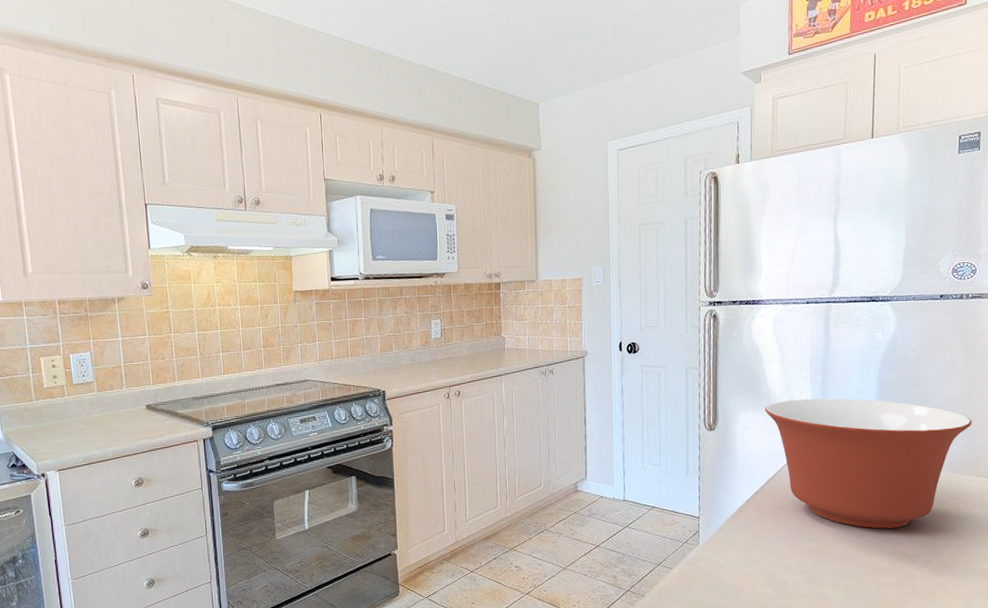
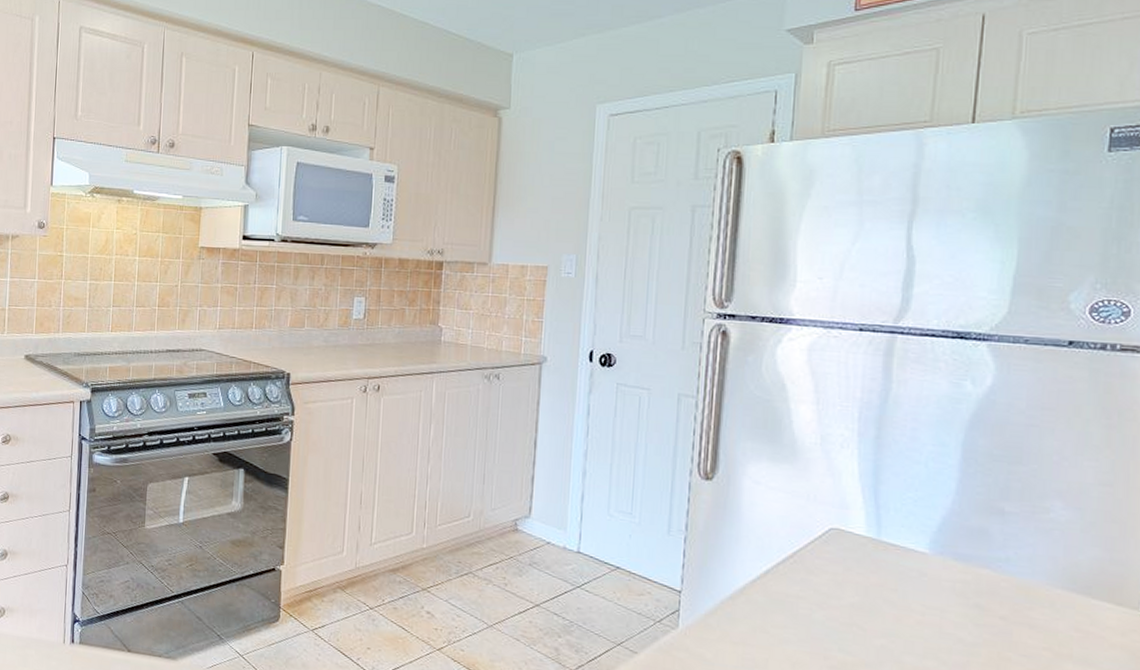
mixing bowl: present [764,398,972,529] -> none [786,455,1113,658]

